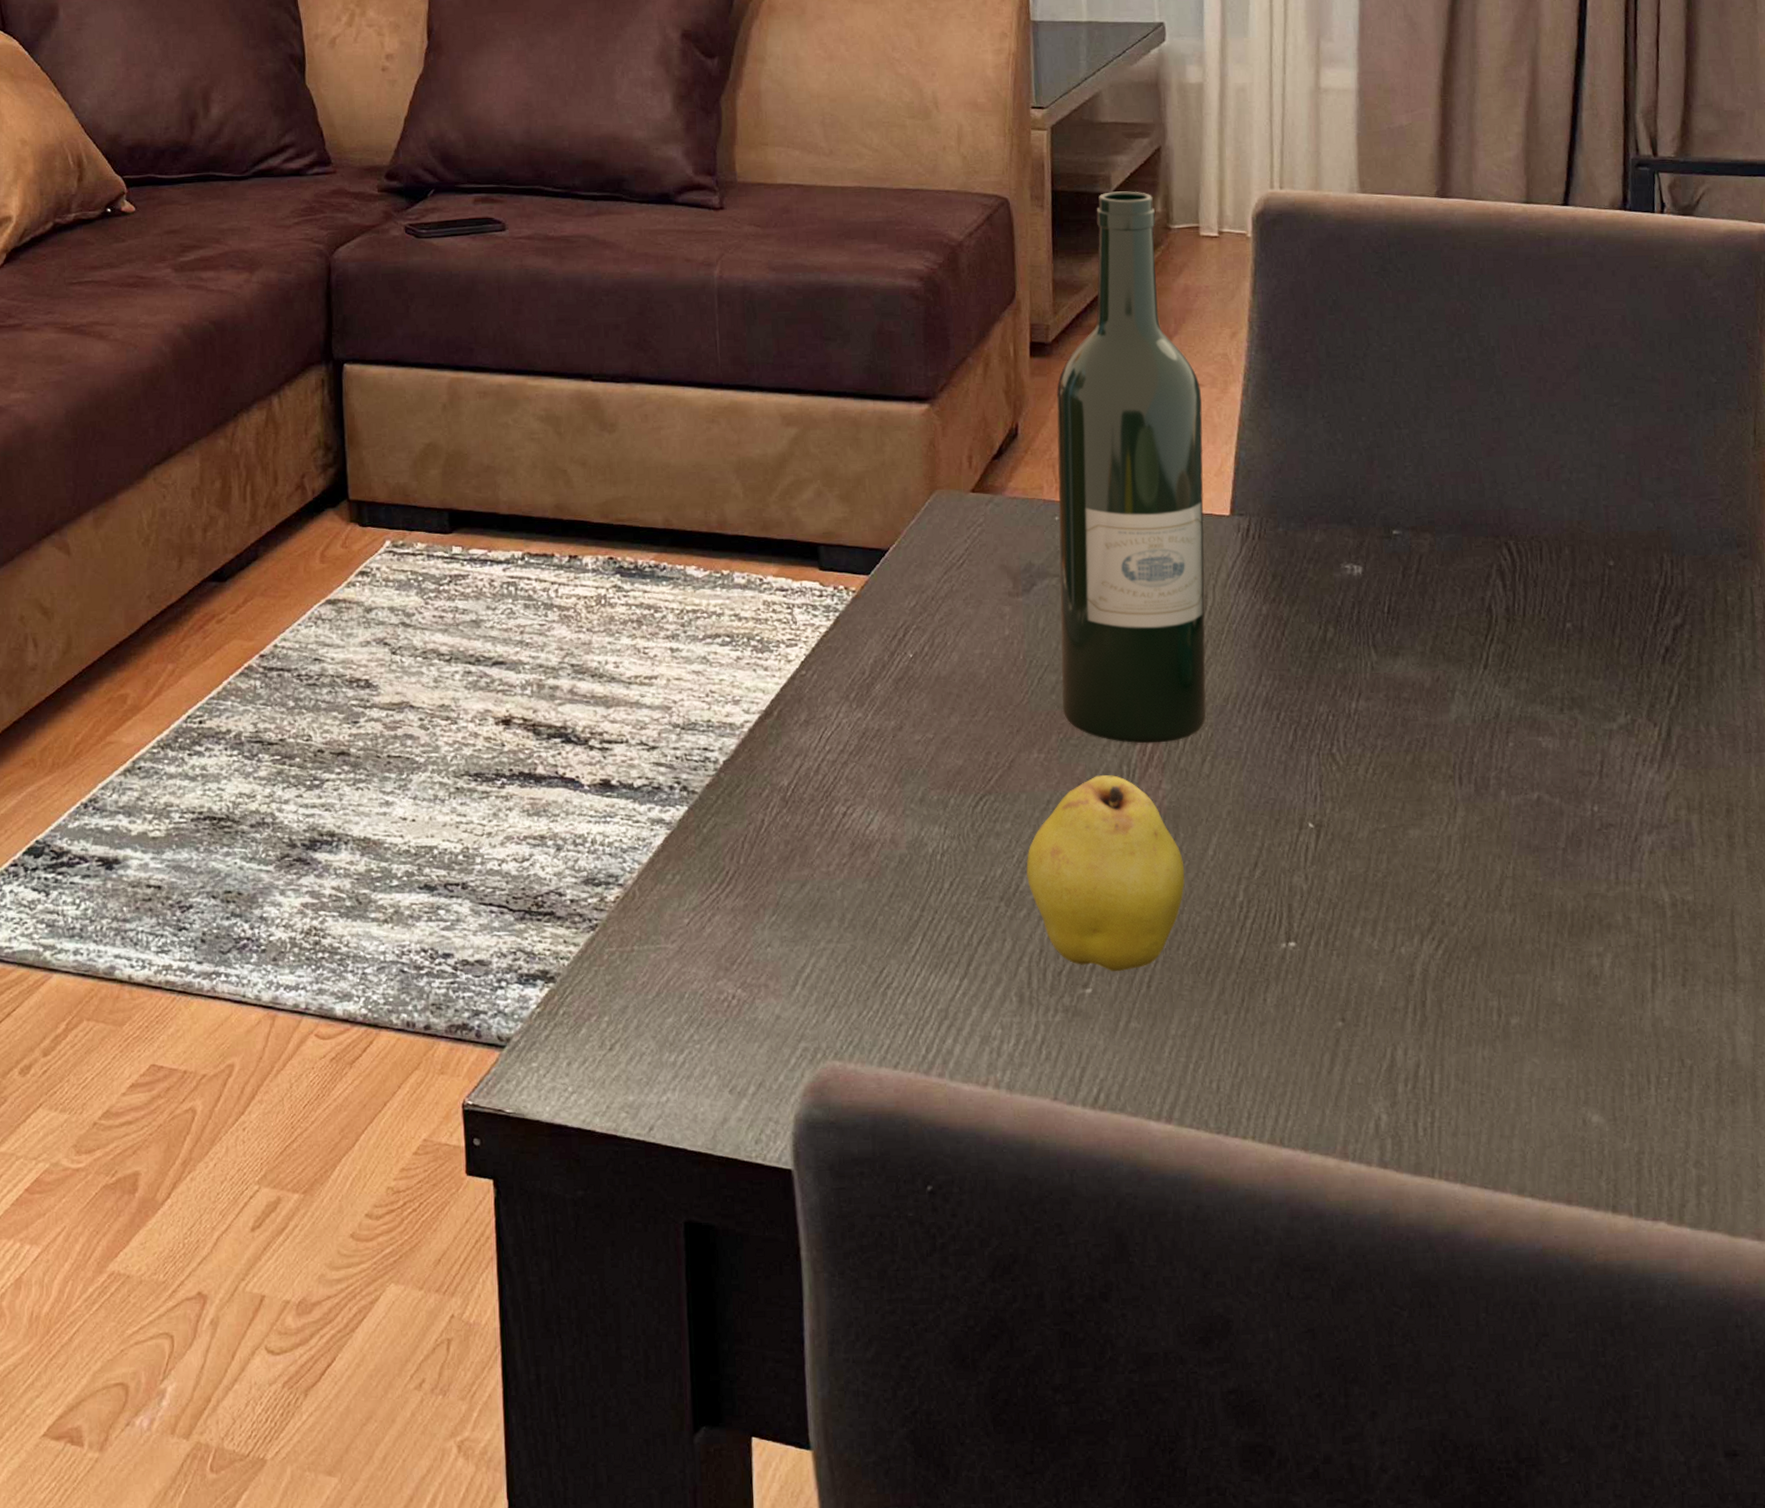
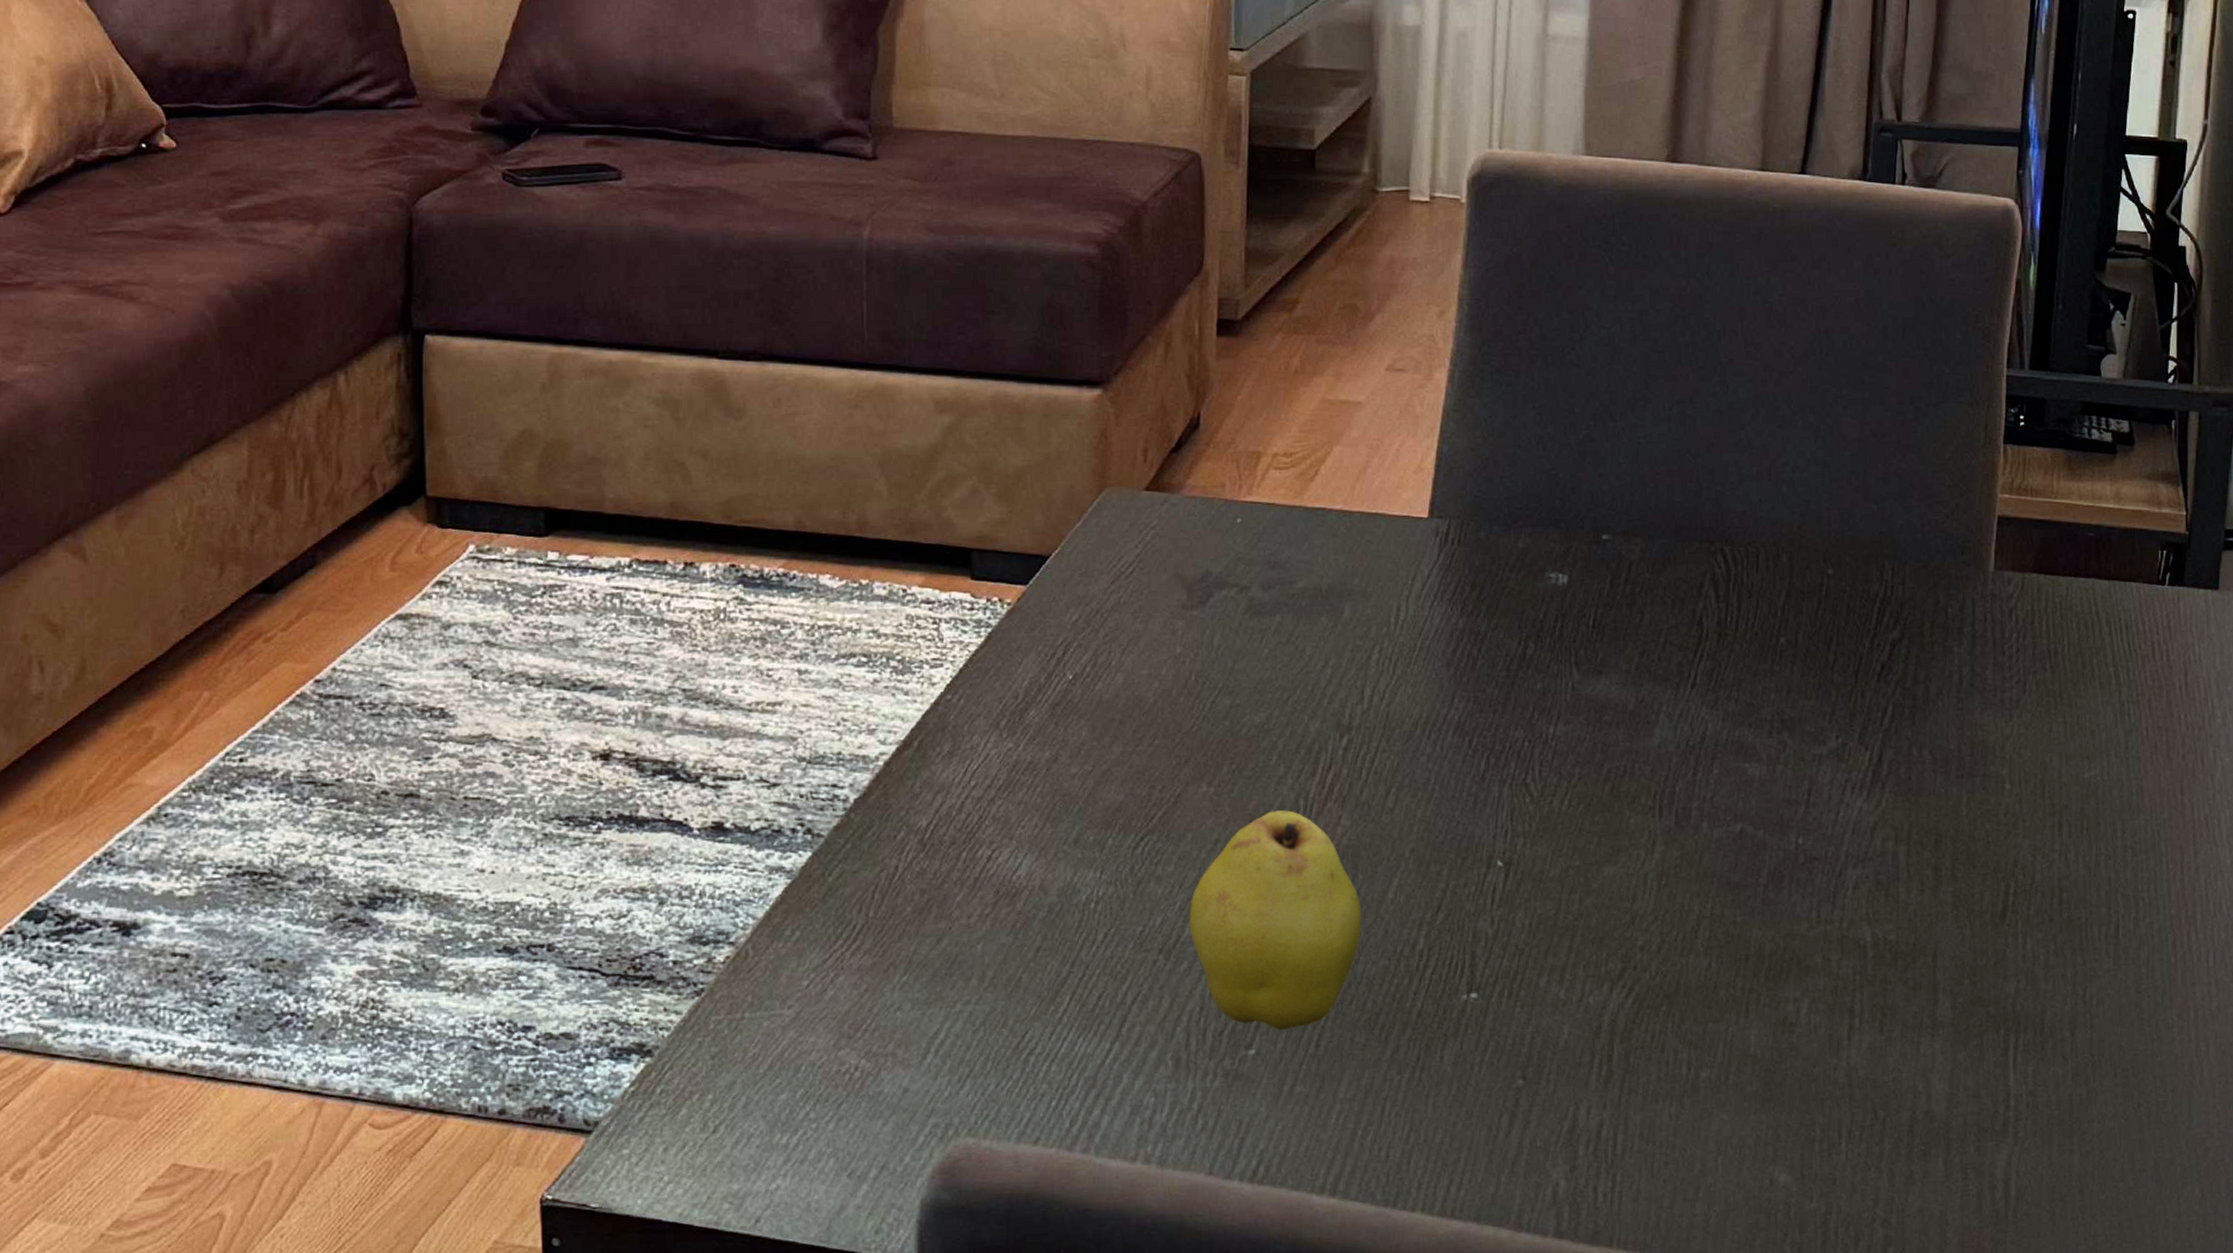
wine bottle: present [1056,191,1206,744] -> none [1236,148,1404,775]

